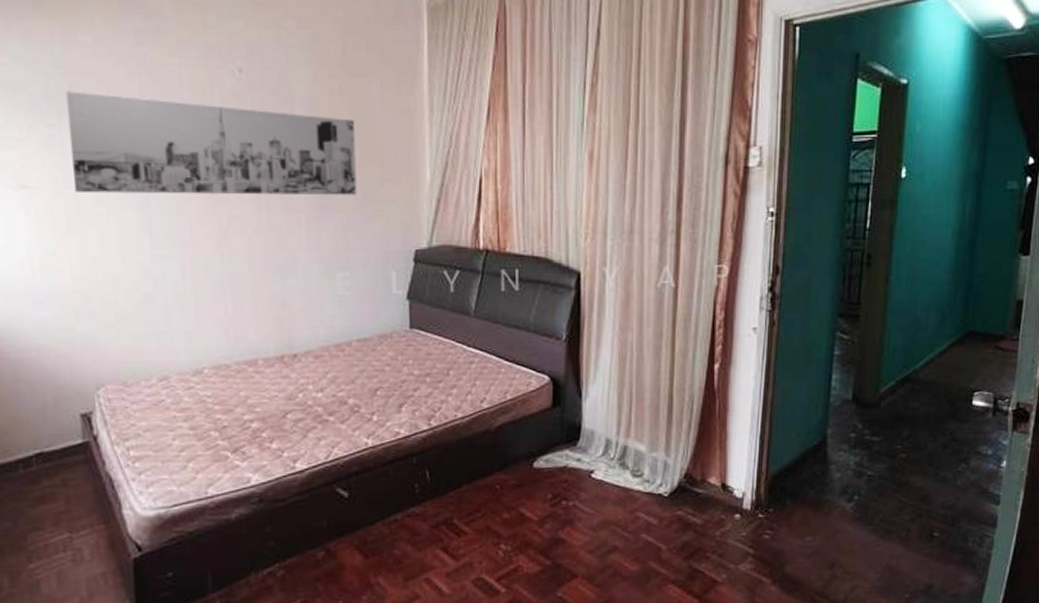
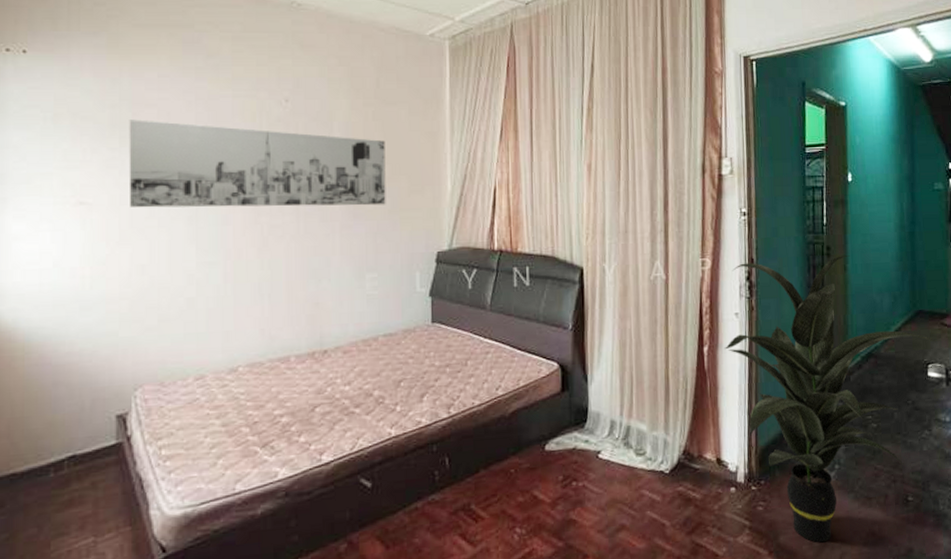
indoor plant: none [737,265,983,575] -> present [724,255,932,543]

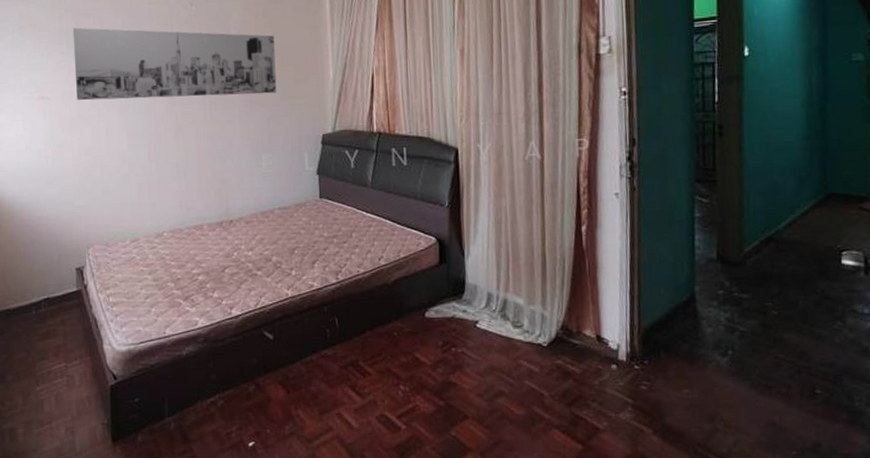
indoor plant: present [724,255,932,543] -> none [603,134,848,427]

